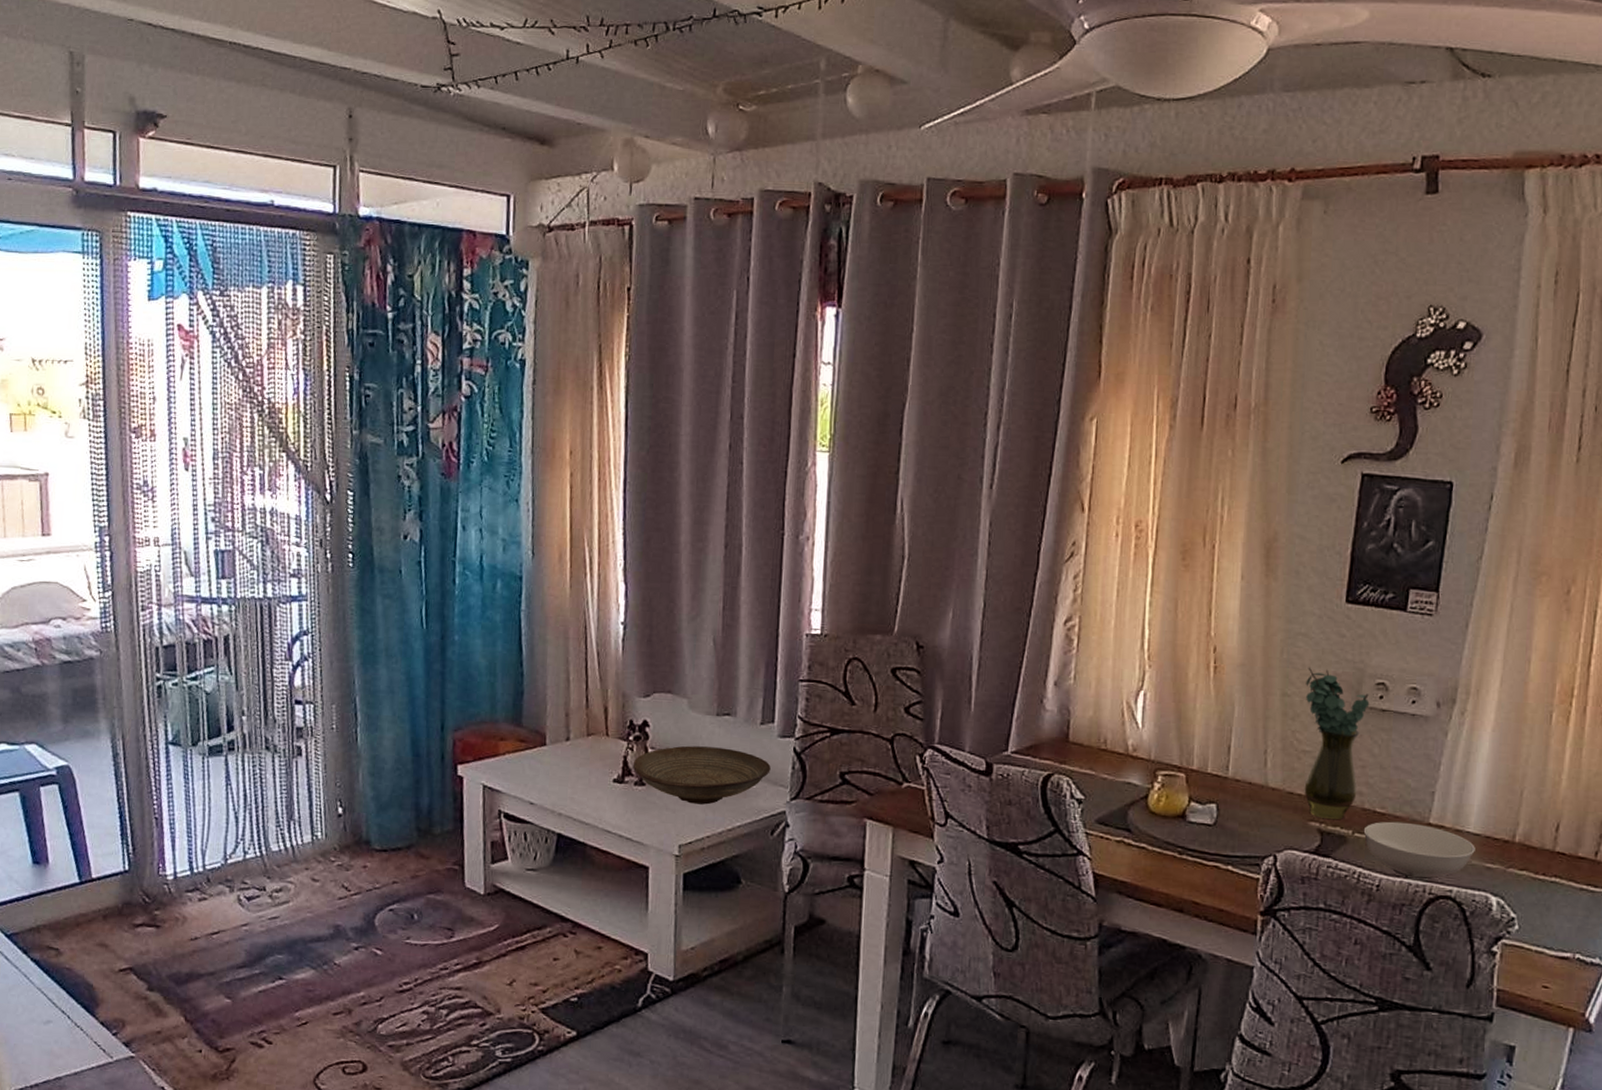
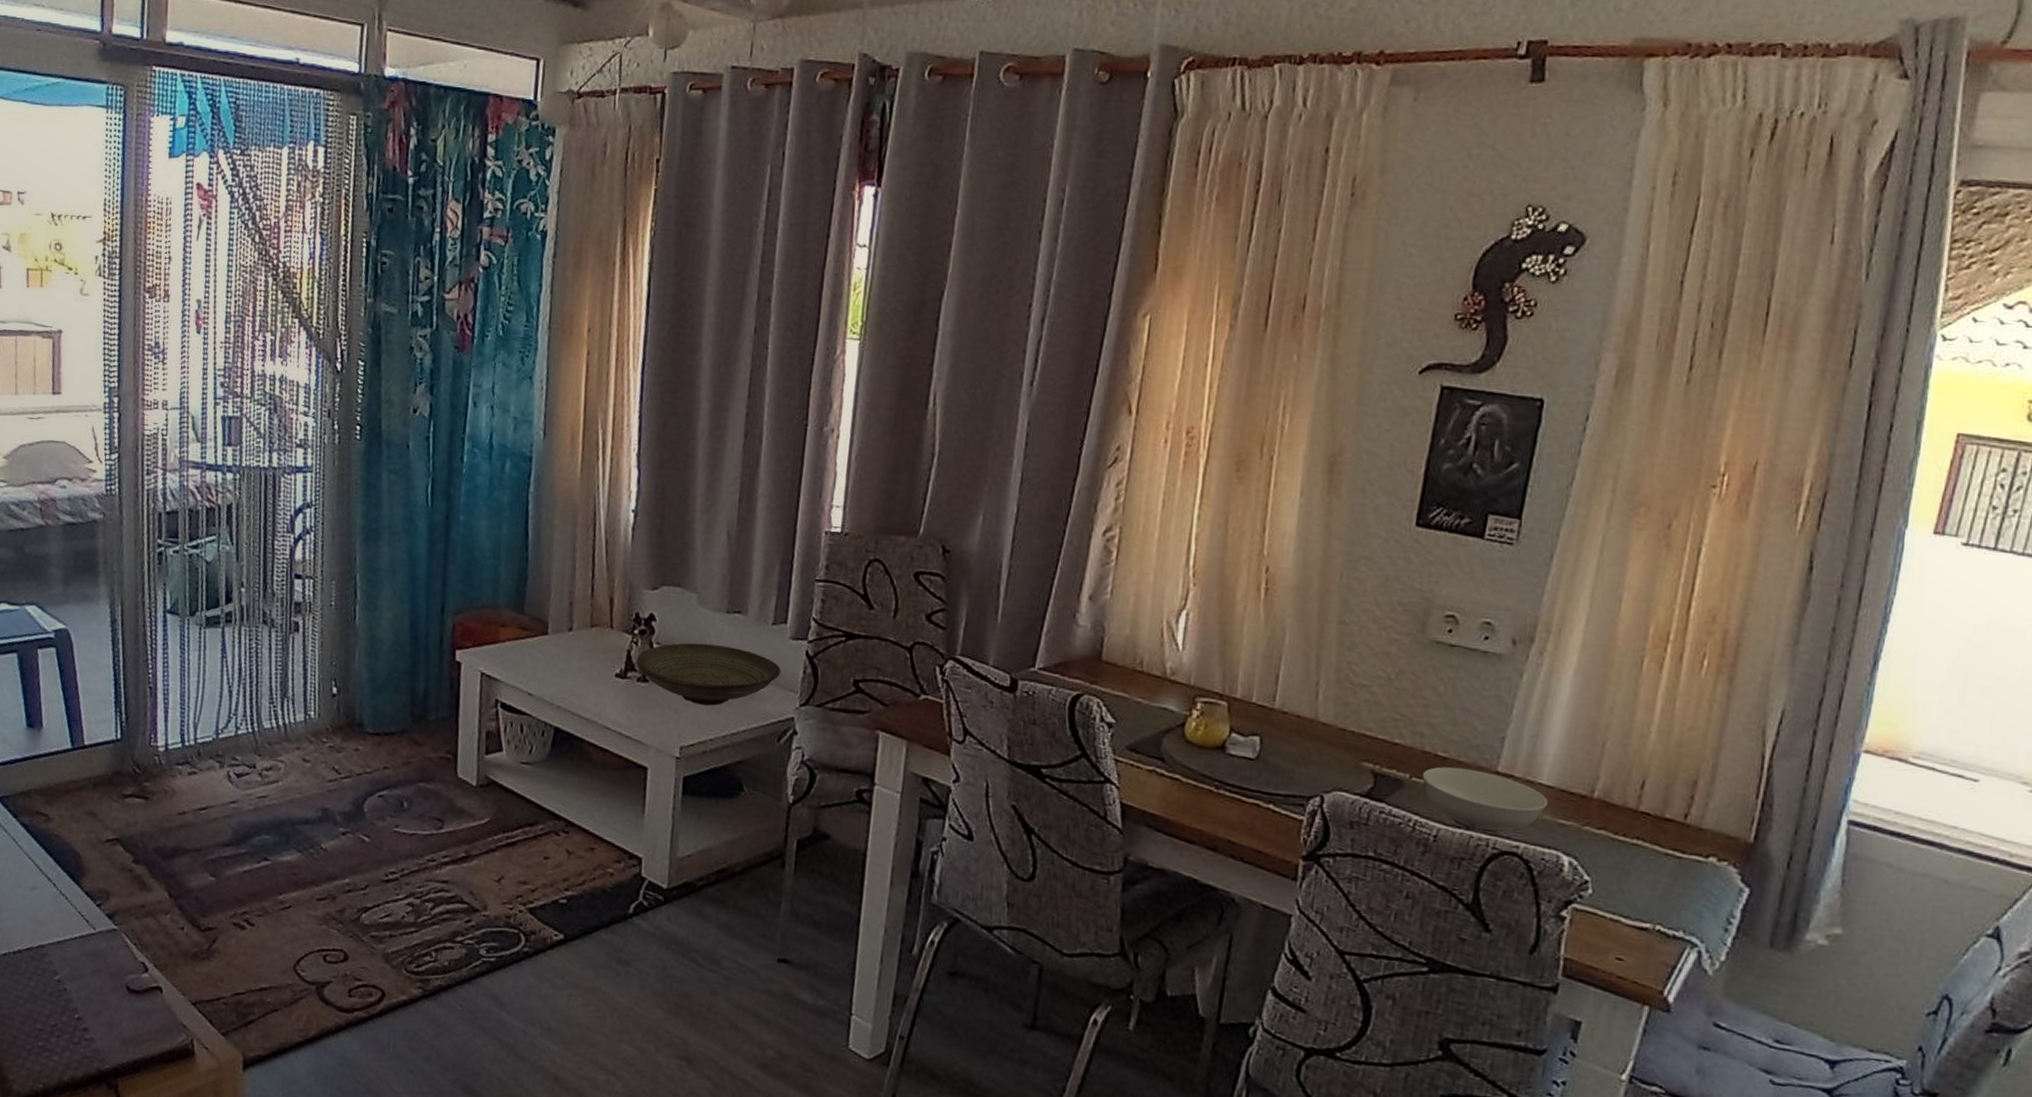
vase: present [1304,667,1370,820] -> none [1358,593,1437,762]

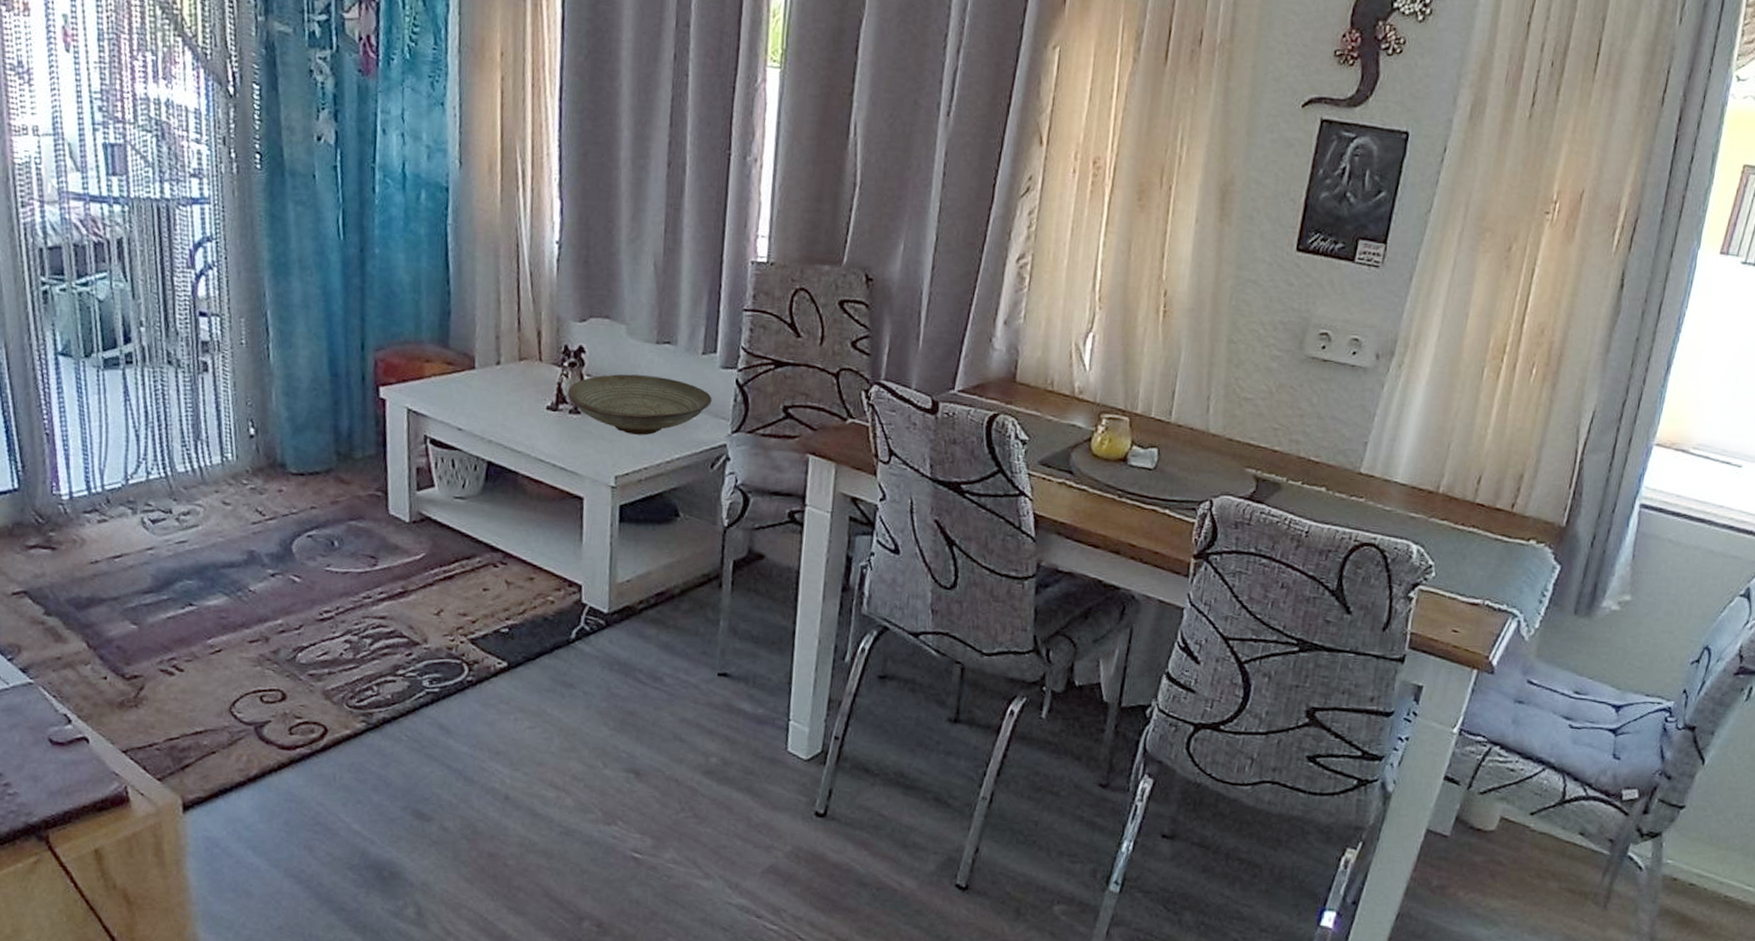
bowl: present [1422,766,1548,833] -> none [1297,470,1402,527]

